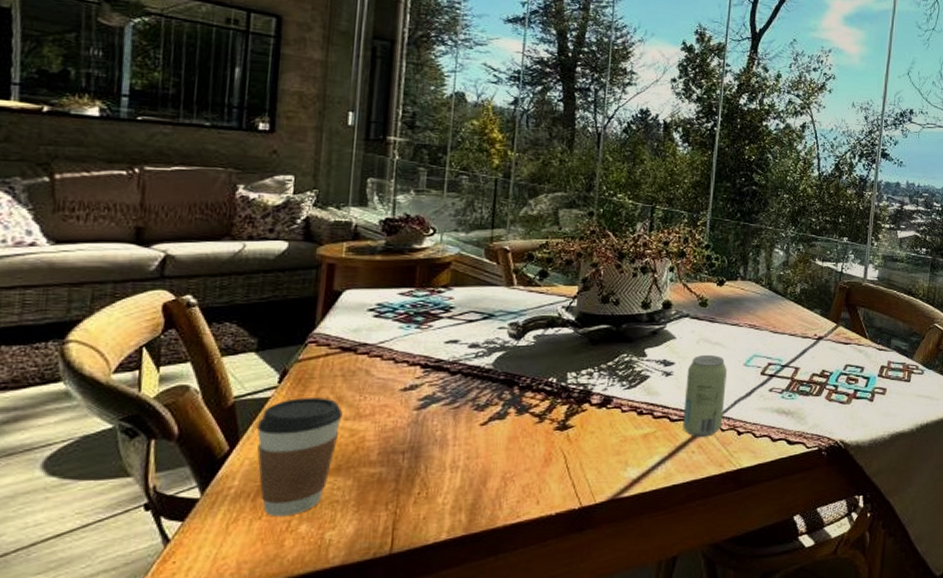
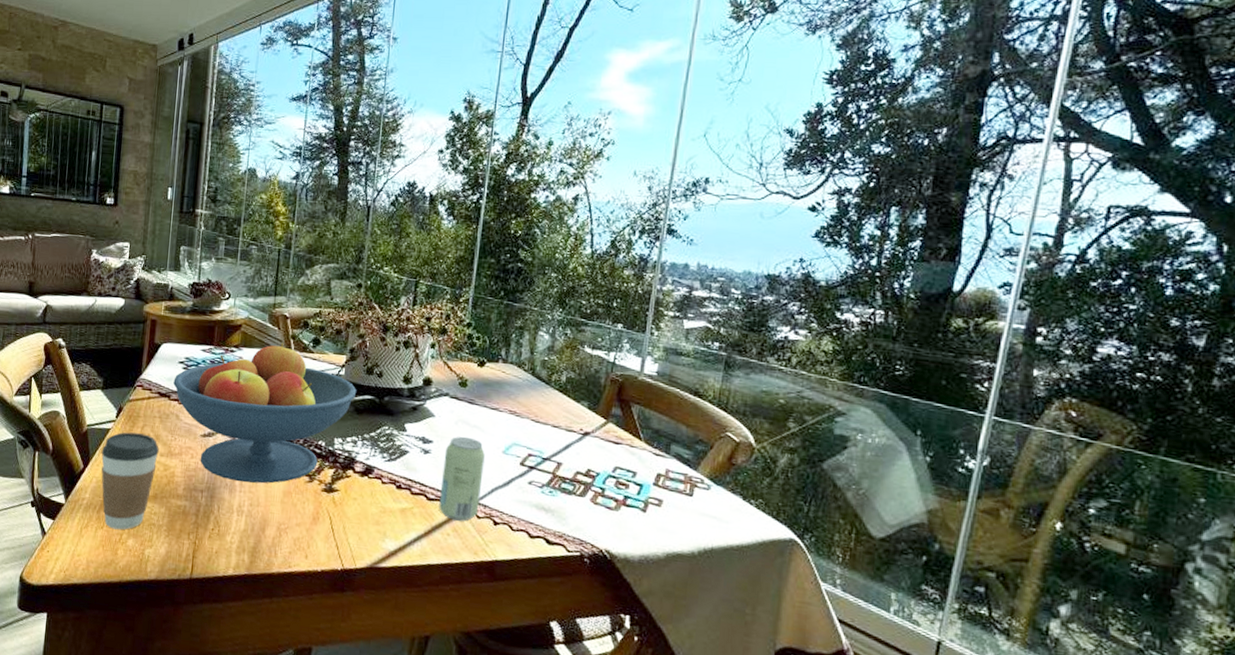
fruit bowl: none [361,278,591,435] -> present [173,343,357,484]

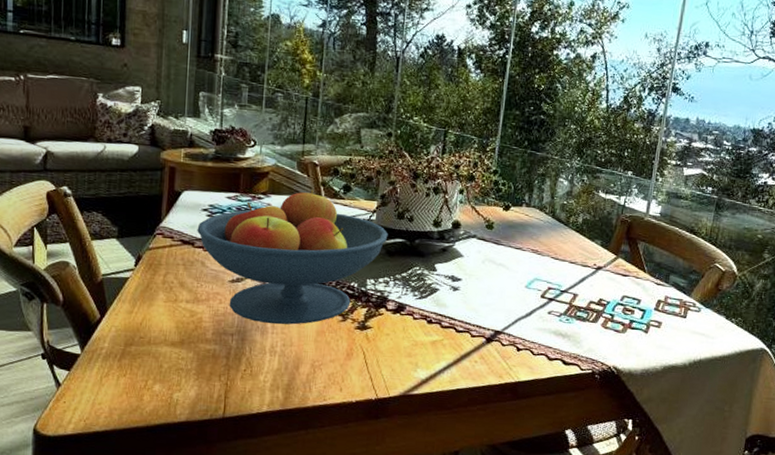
coffee cup: present [101,432,159,530] -> none [119,280,184,377]
beverage can: present [439,437,485,522] -> none [467,274,509,349]

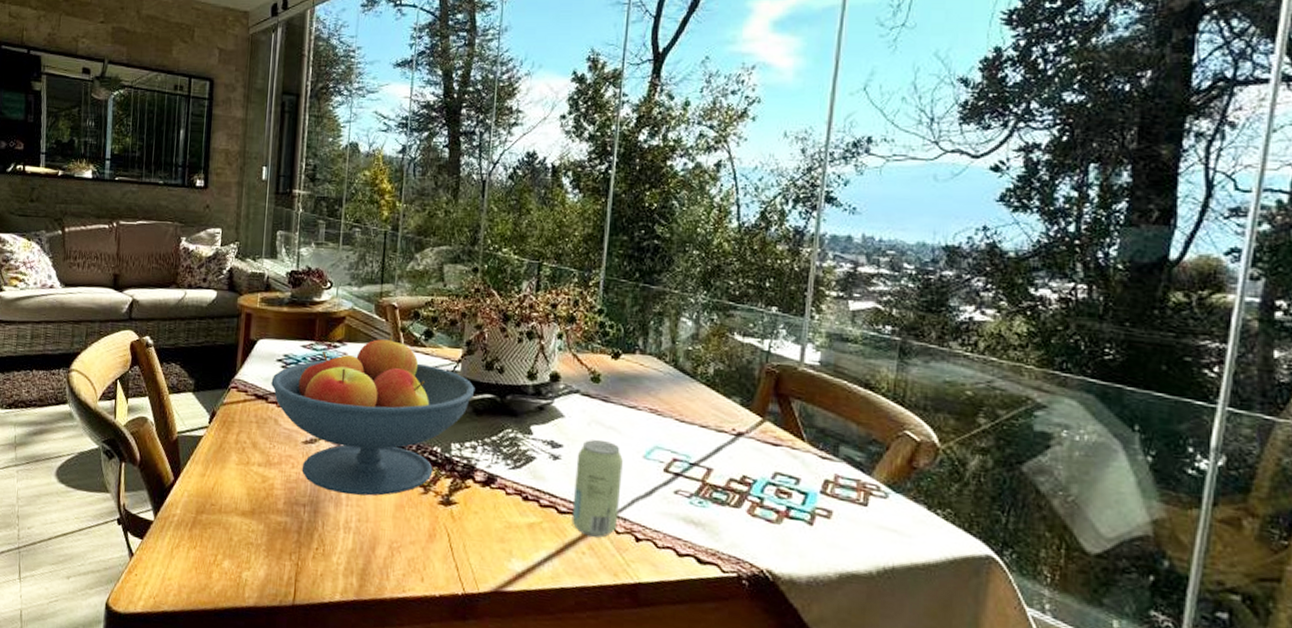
beverage can: none [467,274,509,349] -> present [571,440,623,538]

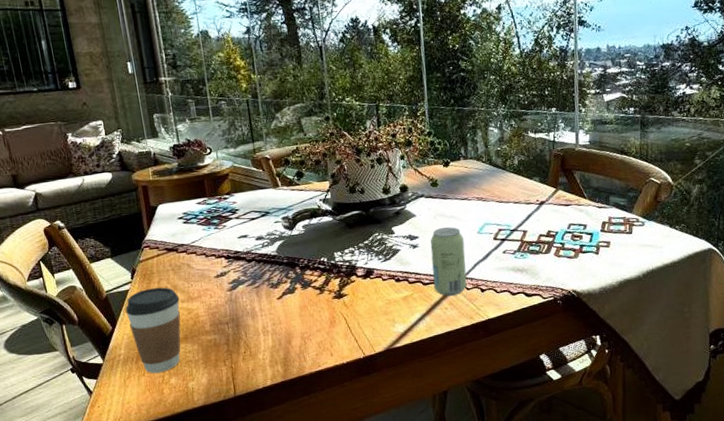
coffee cup: none [193,439,257,551] -> present [125,287,181,374]
fruit bowl: present [271,336,475,496] -> none [177,182,345,308]

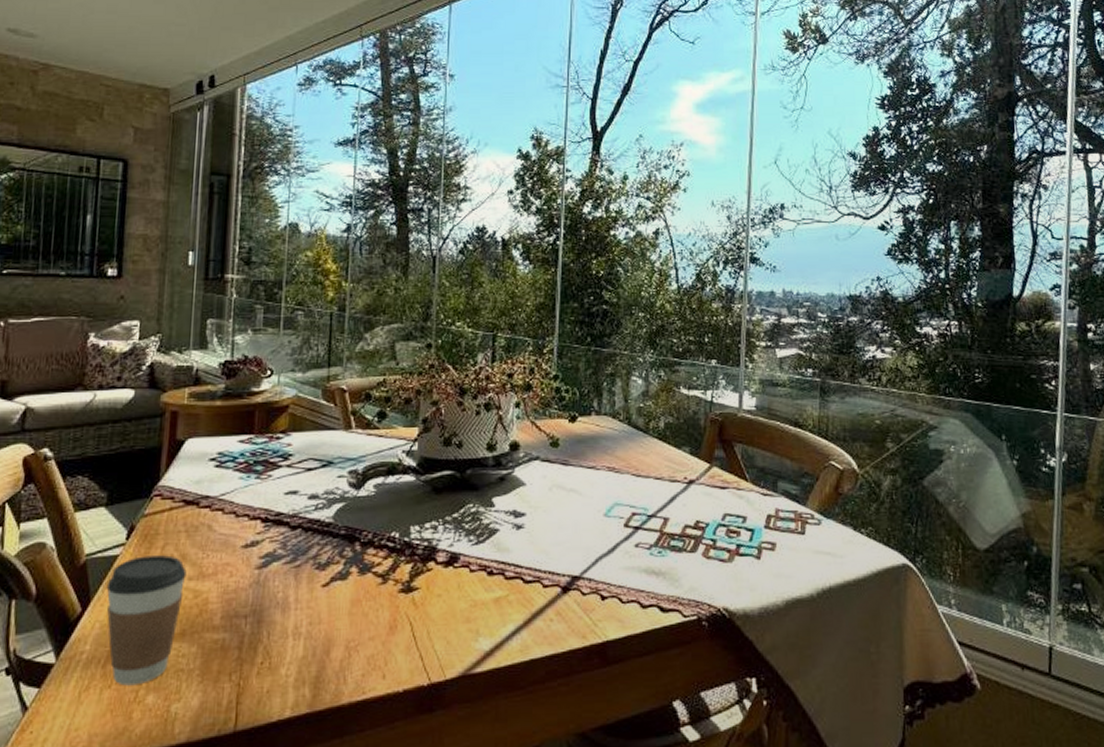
beverage can: present [430,227,467,296] -> none [538,504,585,602]

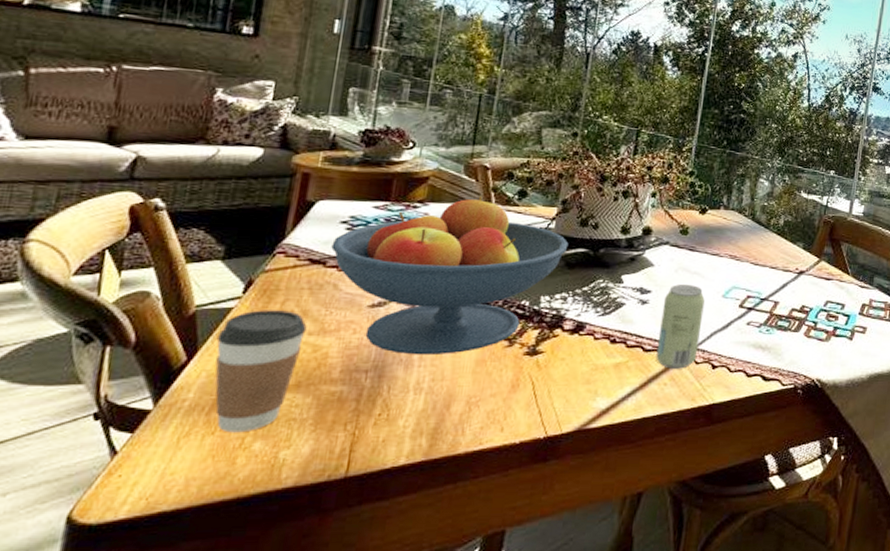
fruit bowl: none [203,421,434,597] -> present [331,196,569,356]
beverage can: none [538,504,585,602] -> present [656,285,705,369]

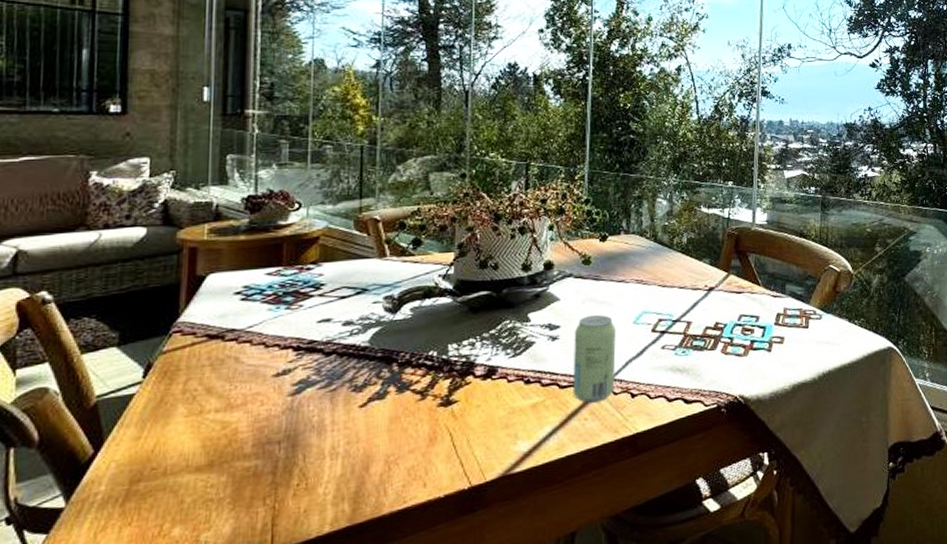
coffee cup: present [215,310,307,433] -> none [121,390,213,522]
fruit bowl: present [331,196,569,356] -> none [228,250,470,421]

